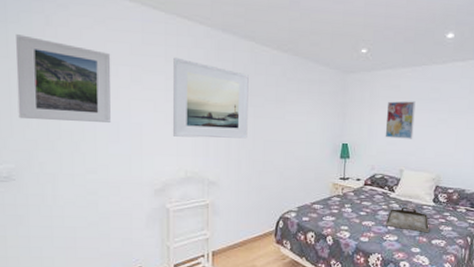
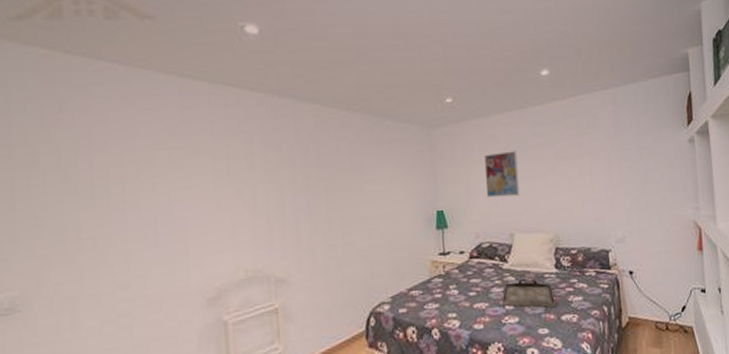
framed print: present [16,34,111,123] -> none [21,127,146,231]
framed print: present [172,57,249,139] -> none [221,132,320,229]

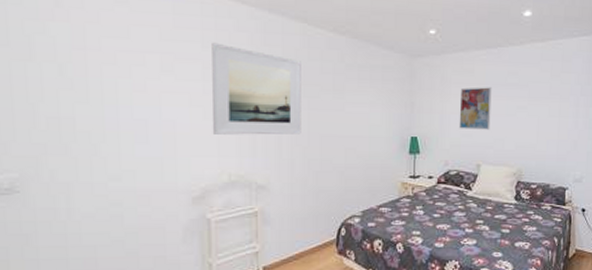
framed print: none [221,132,320,229] -> present [212,42,301,135]
serving tray: present [501,278,556,308] -> none [462,206,511,235]

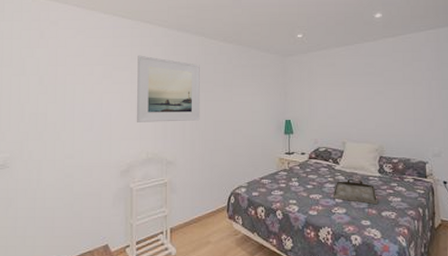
wall art: present [459,87,492,130] -> none [324,77,352,112]
serving tray: none [462,206,511,235] -> present [332,178,377,205]

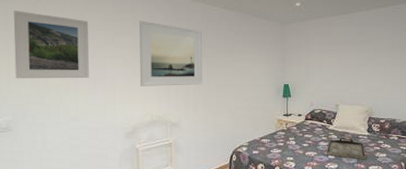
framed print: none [15,47,88,115] -> present [13,11,89,79]

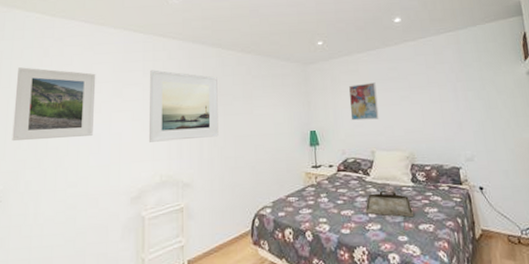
wall art: none [320,44,346,77] -> present [348,82,379,121]

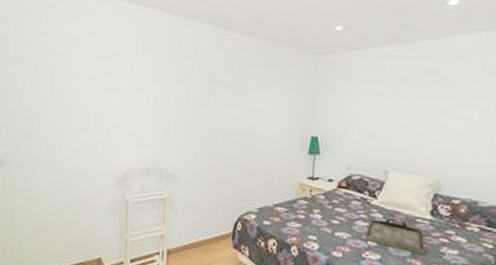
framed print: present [12,67,96,142] -> none [12,34,86,112]
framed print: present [148,70,219,142] -> none [135,47,210,129]
wall art: present [348,82,379,121] -> none [364,85,406,133]

